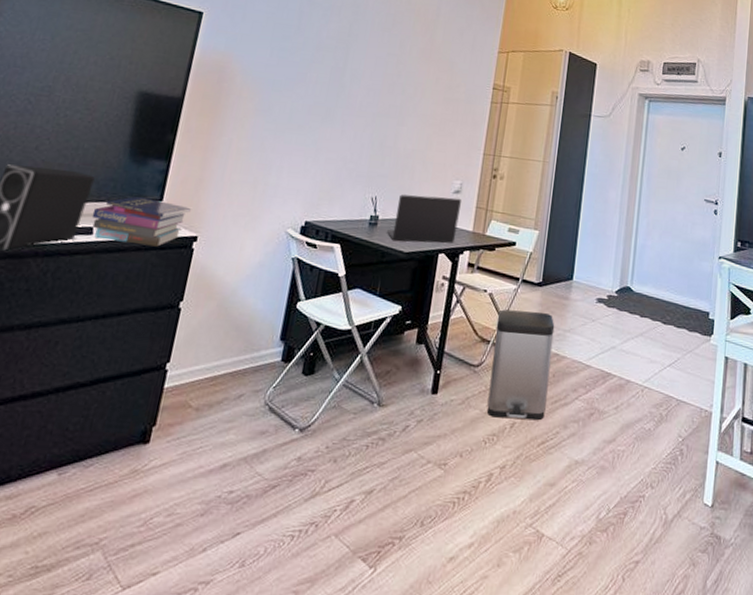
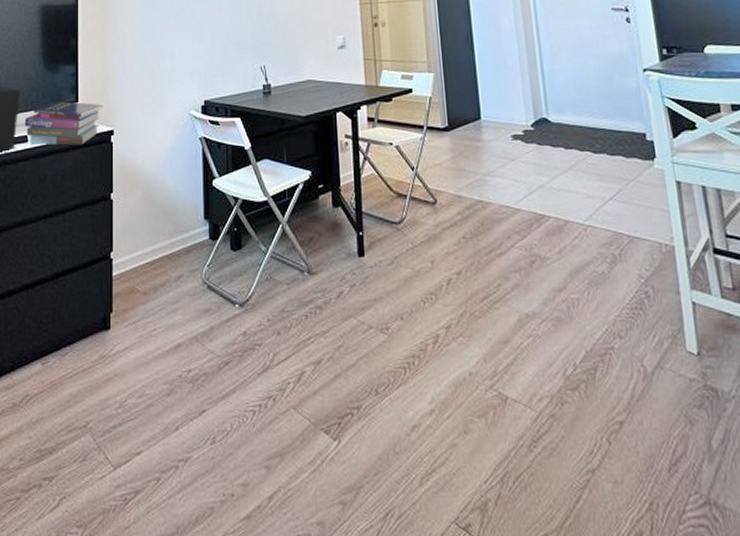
laptop: present [387,194,461,243] -> none [282,53,350,107]
pedal bin: present [486,309,555,421] -> none [409,159,481,275]

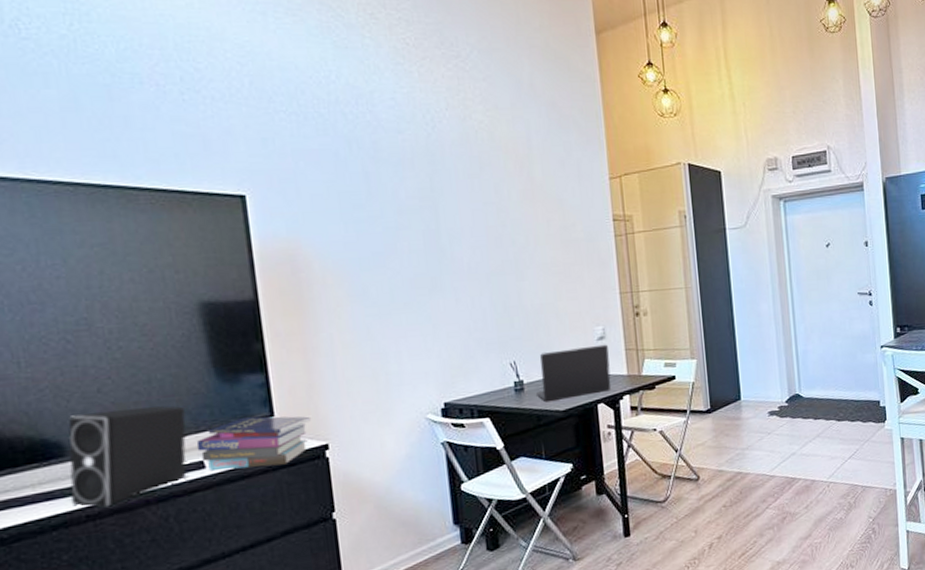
laptop: none [282,53,350,107] -> present [537,344,611,403]

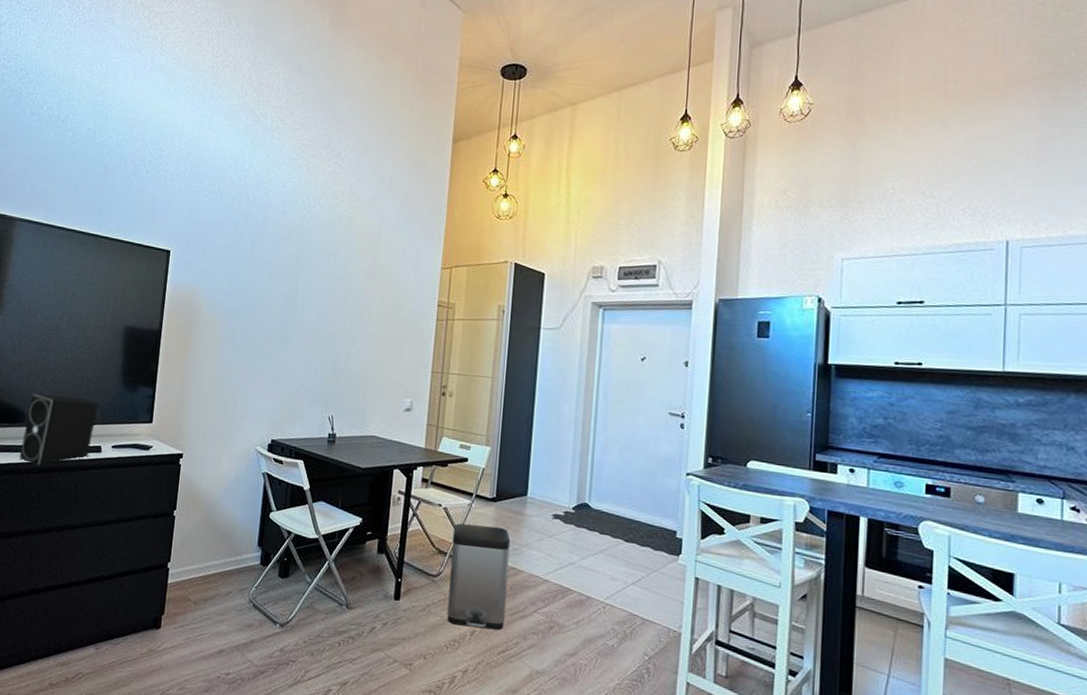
books: present [196,416,312,471] -> none [99,418,177,463]
laptop: present [537,344,611,403] -> none [345,413,412,459]
pedal bin: none [672,437,740,544] -> present [447,523,511,631]

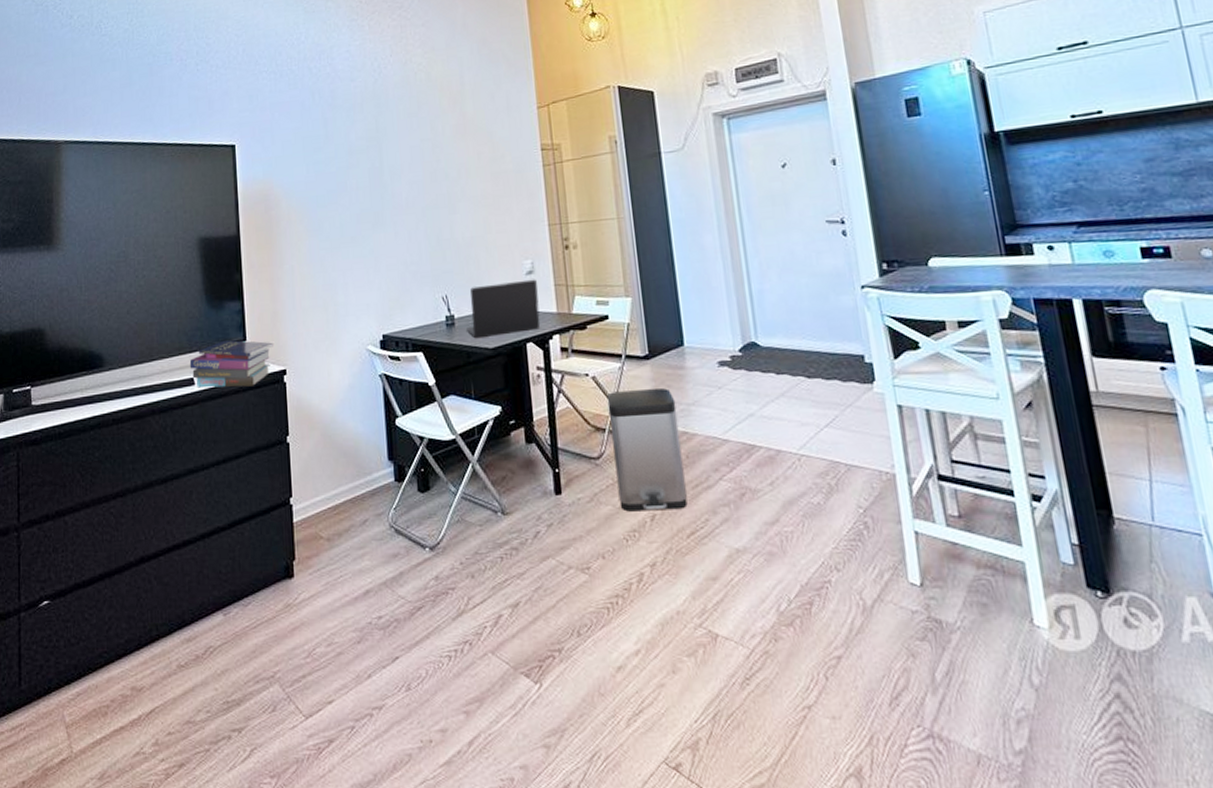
stereo: present [19,394,98,466] -> none [104,327,183,414]
books: none [99,418,177,463] -> present [189,340,275,388]
laptop: none [345,413,412,459] -> present [467,279,541,339]

